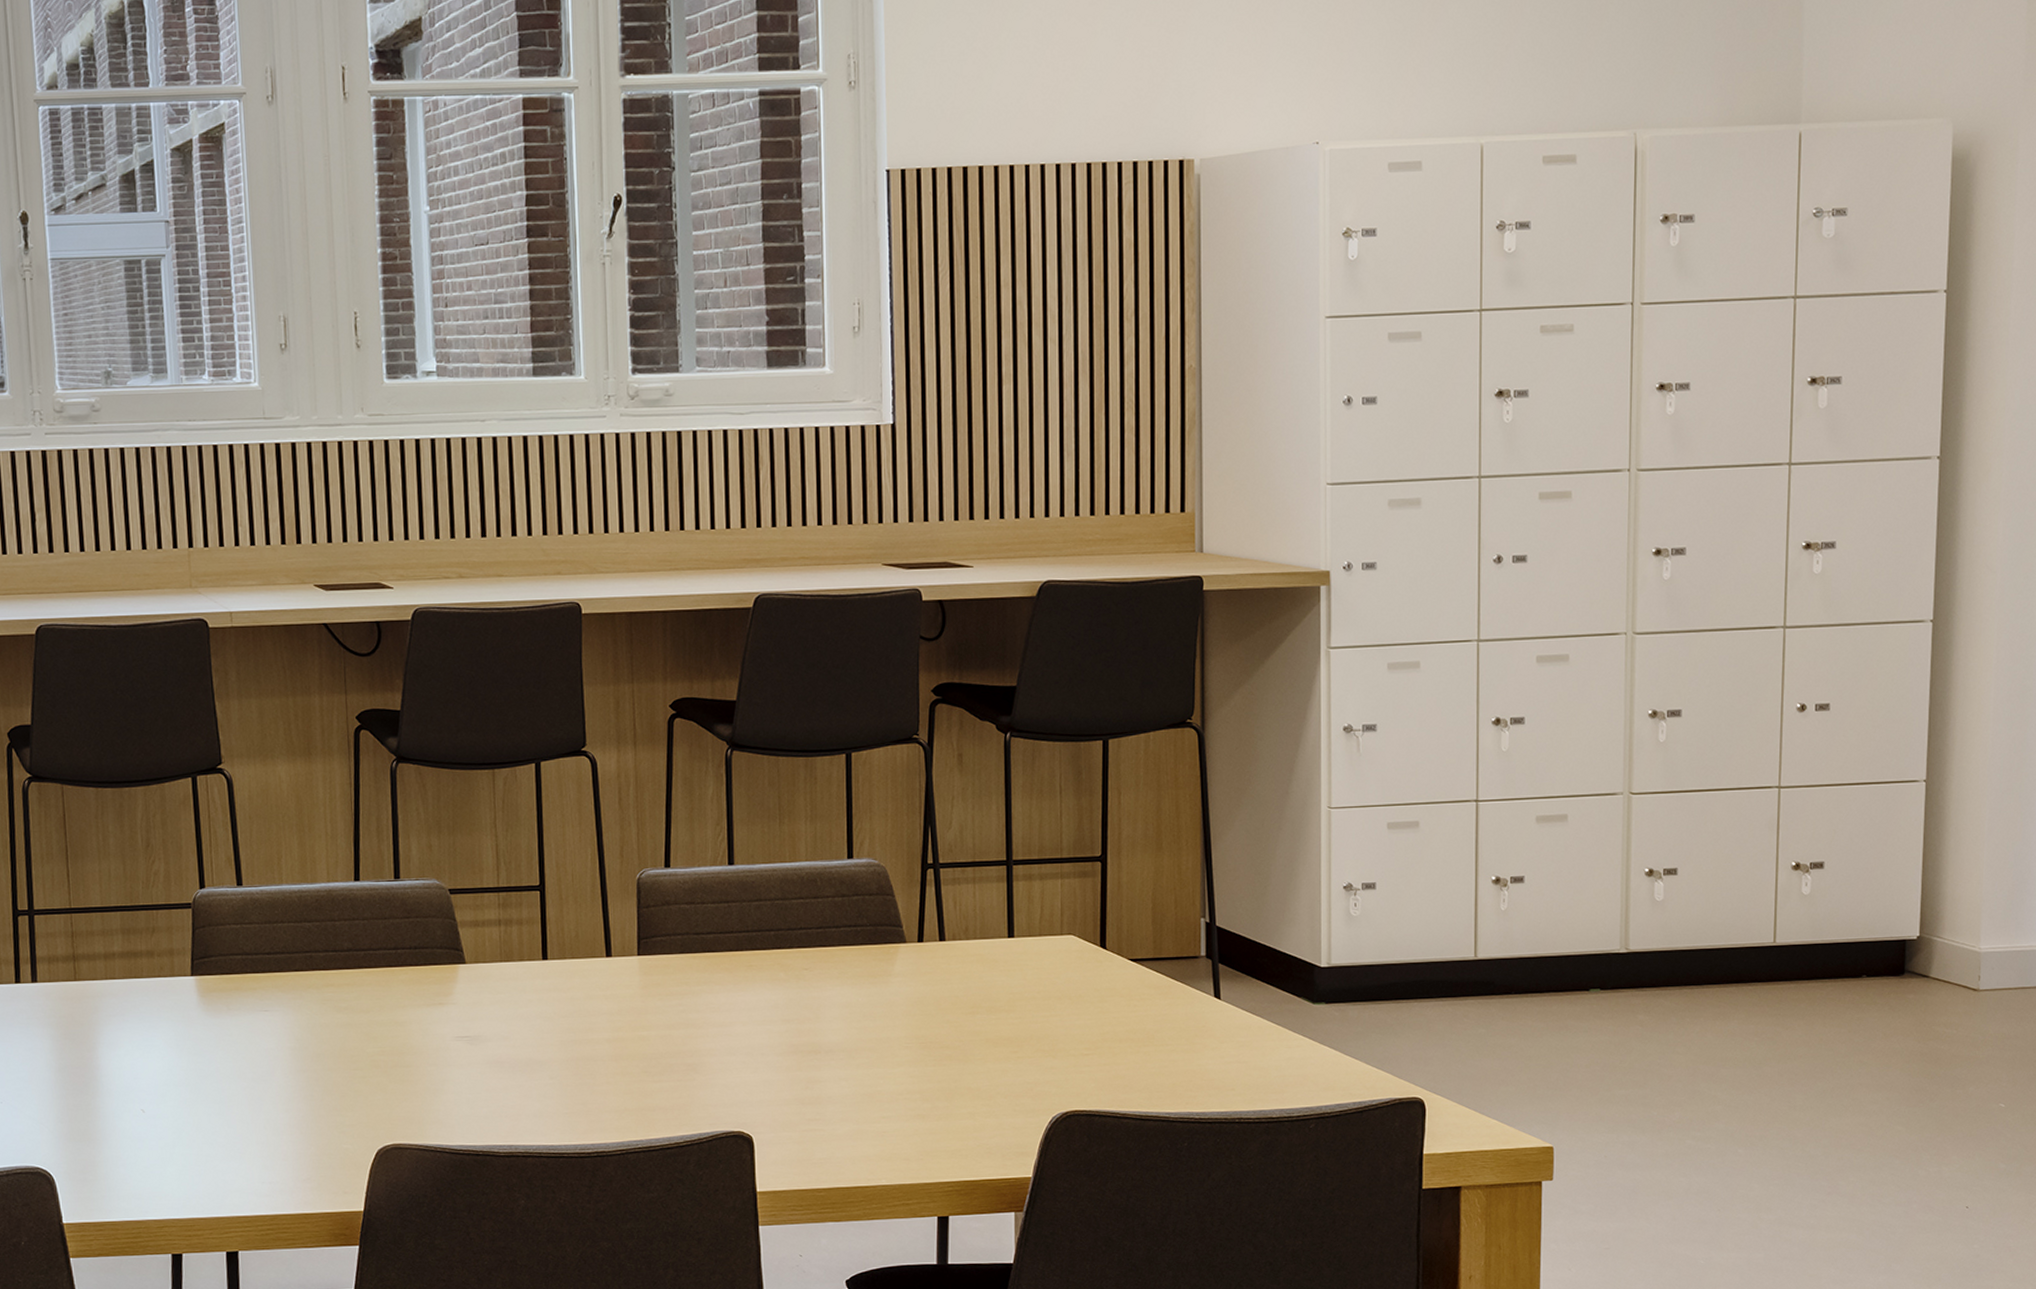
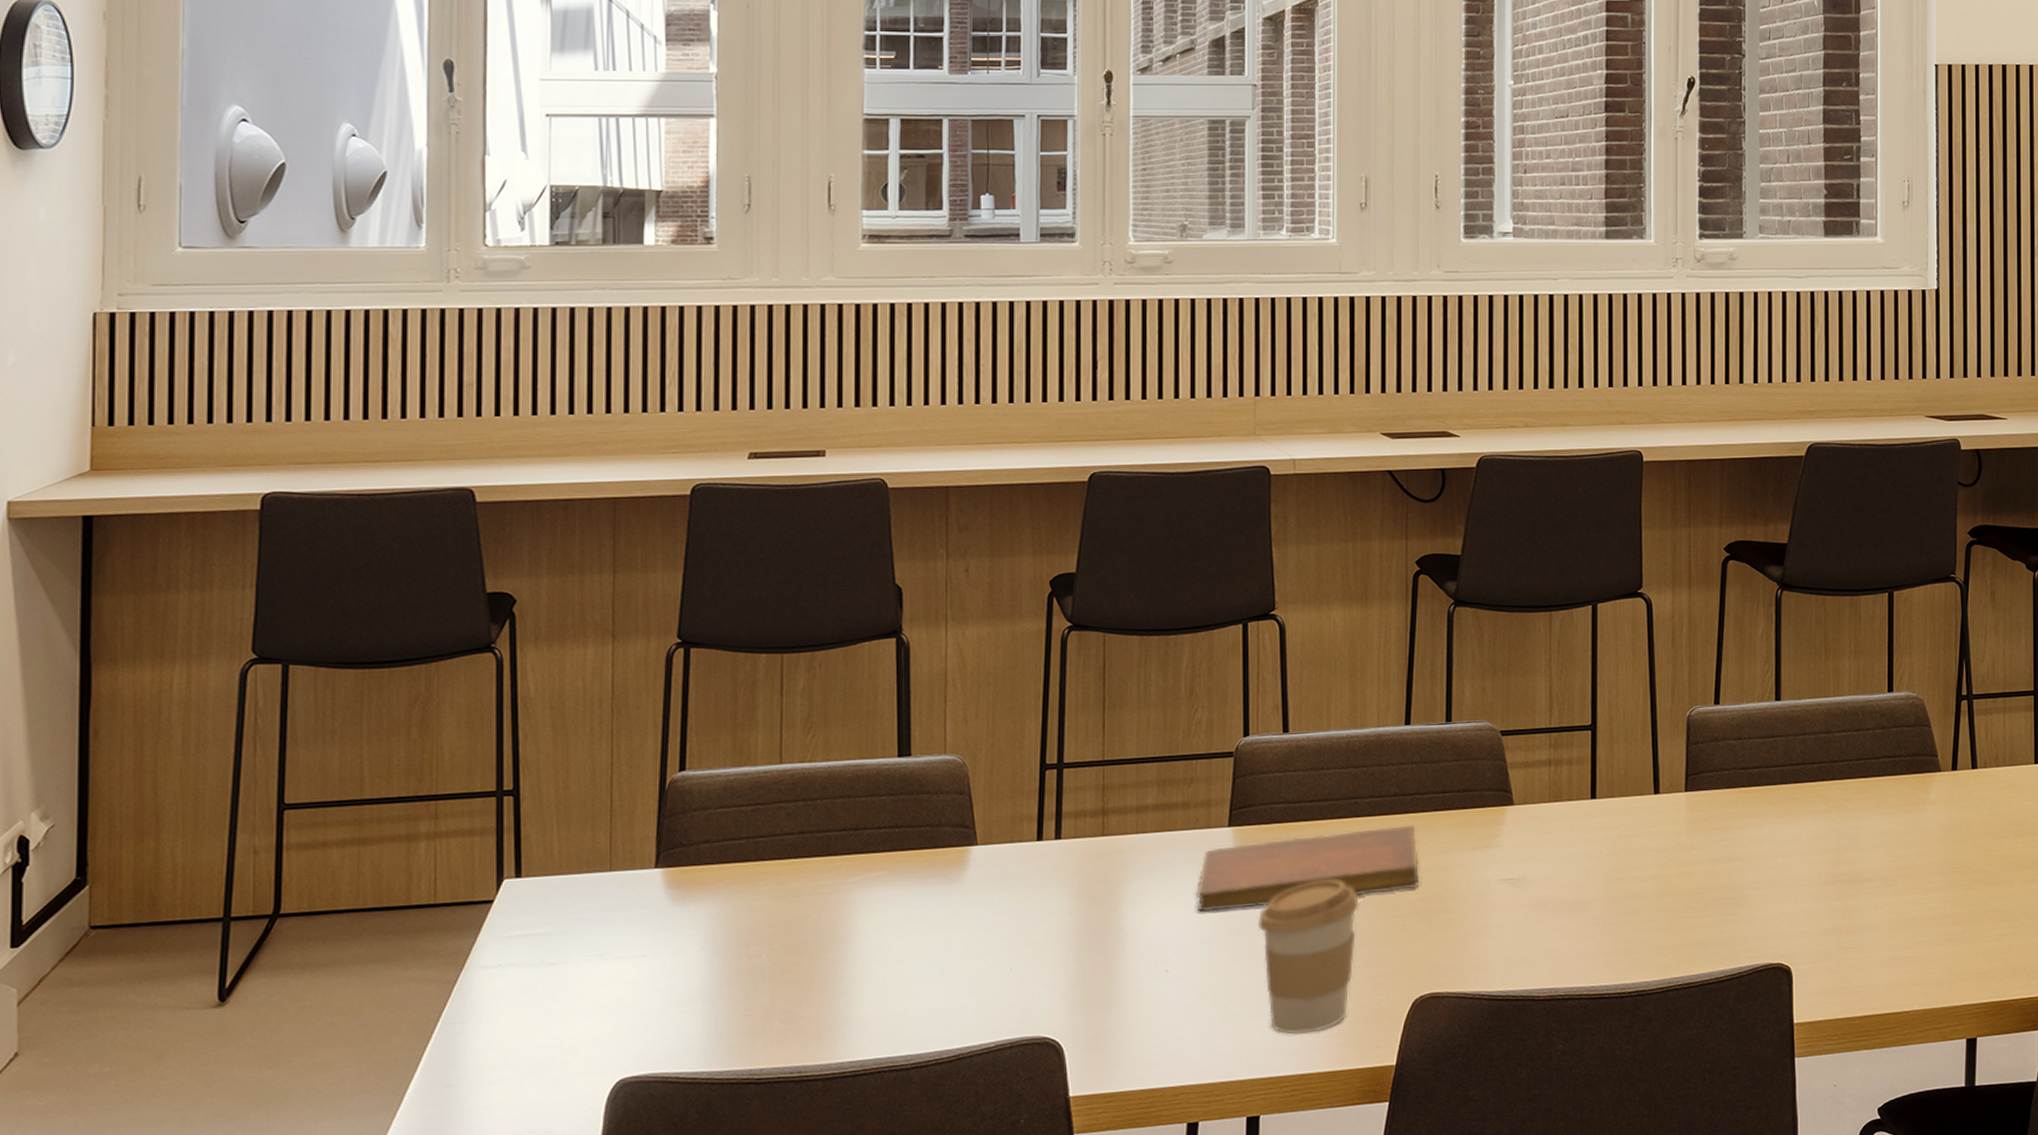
notebook: none [164,980,377,1056] -> present [1195,825,1420,912]
coffee cup: none [224,1030,321,1177] -> present [1257,879,1360,1034]

